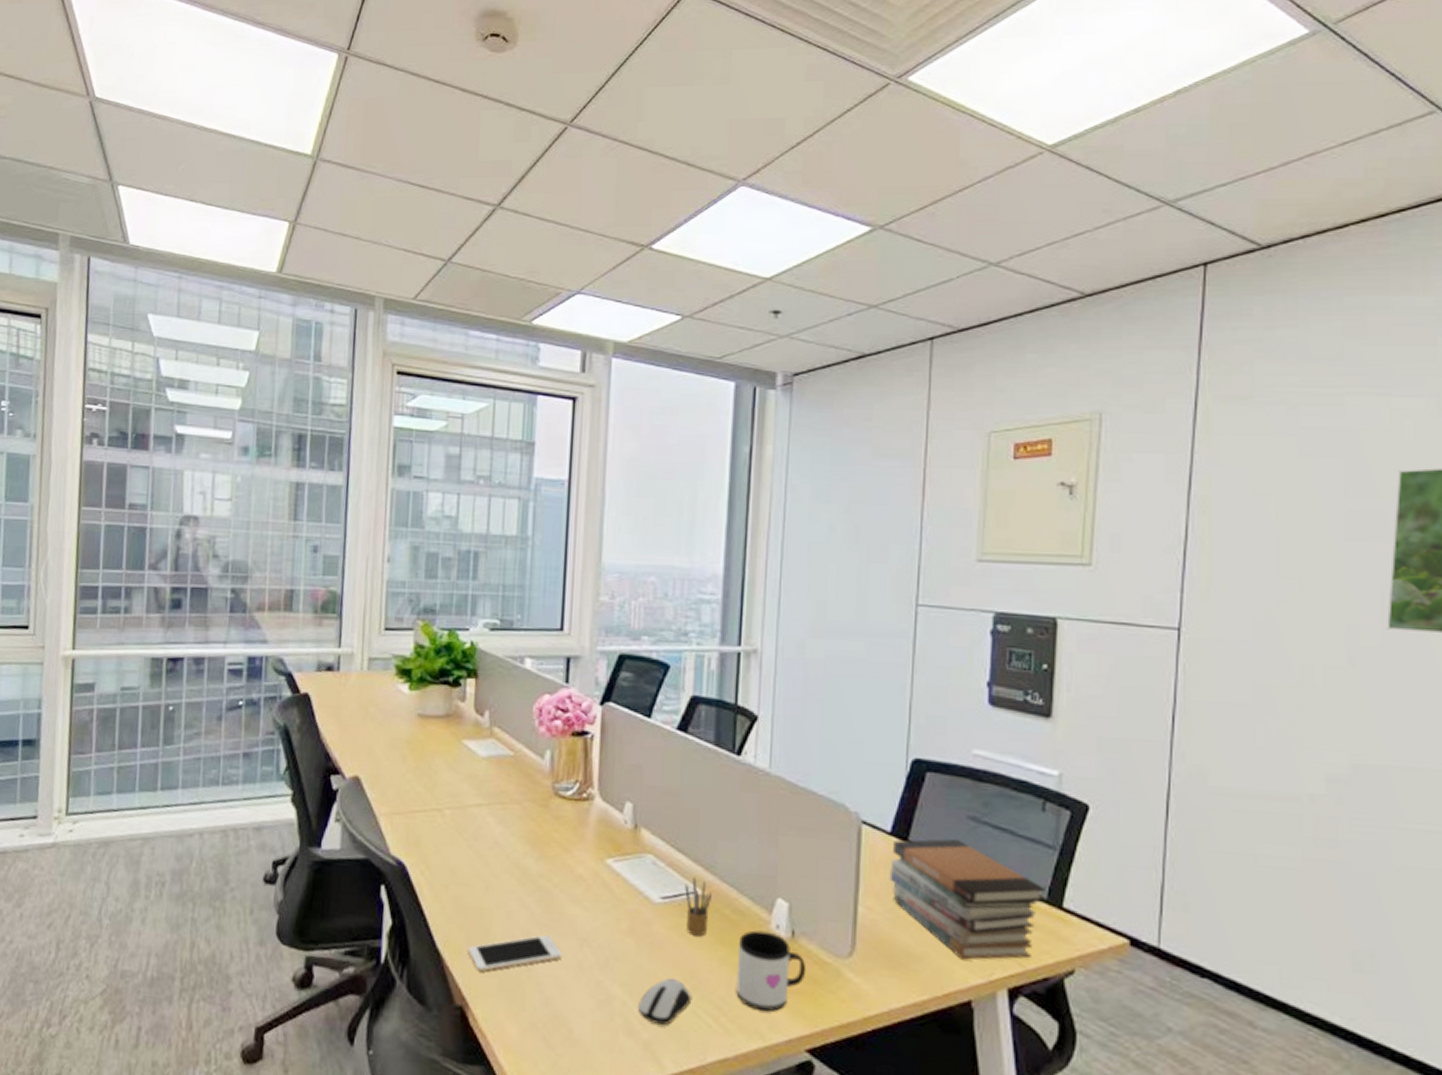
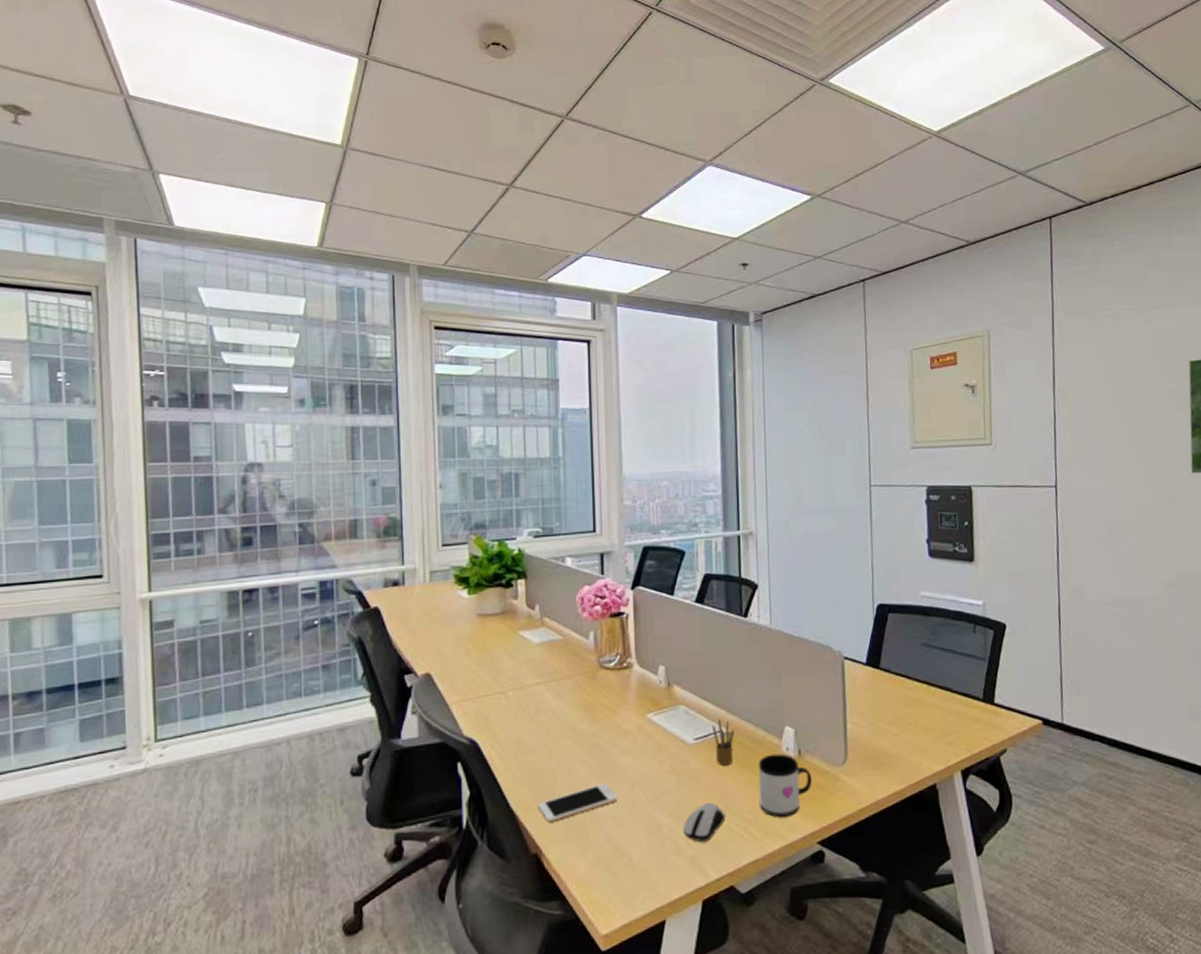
book stack: present [889,838,1047,960] -> none [868,661,982,753]

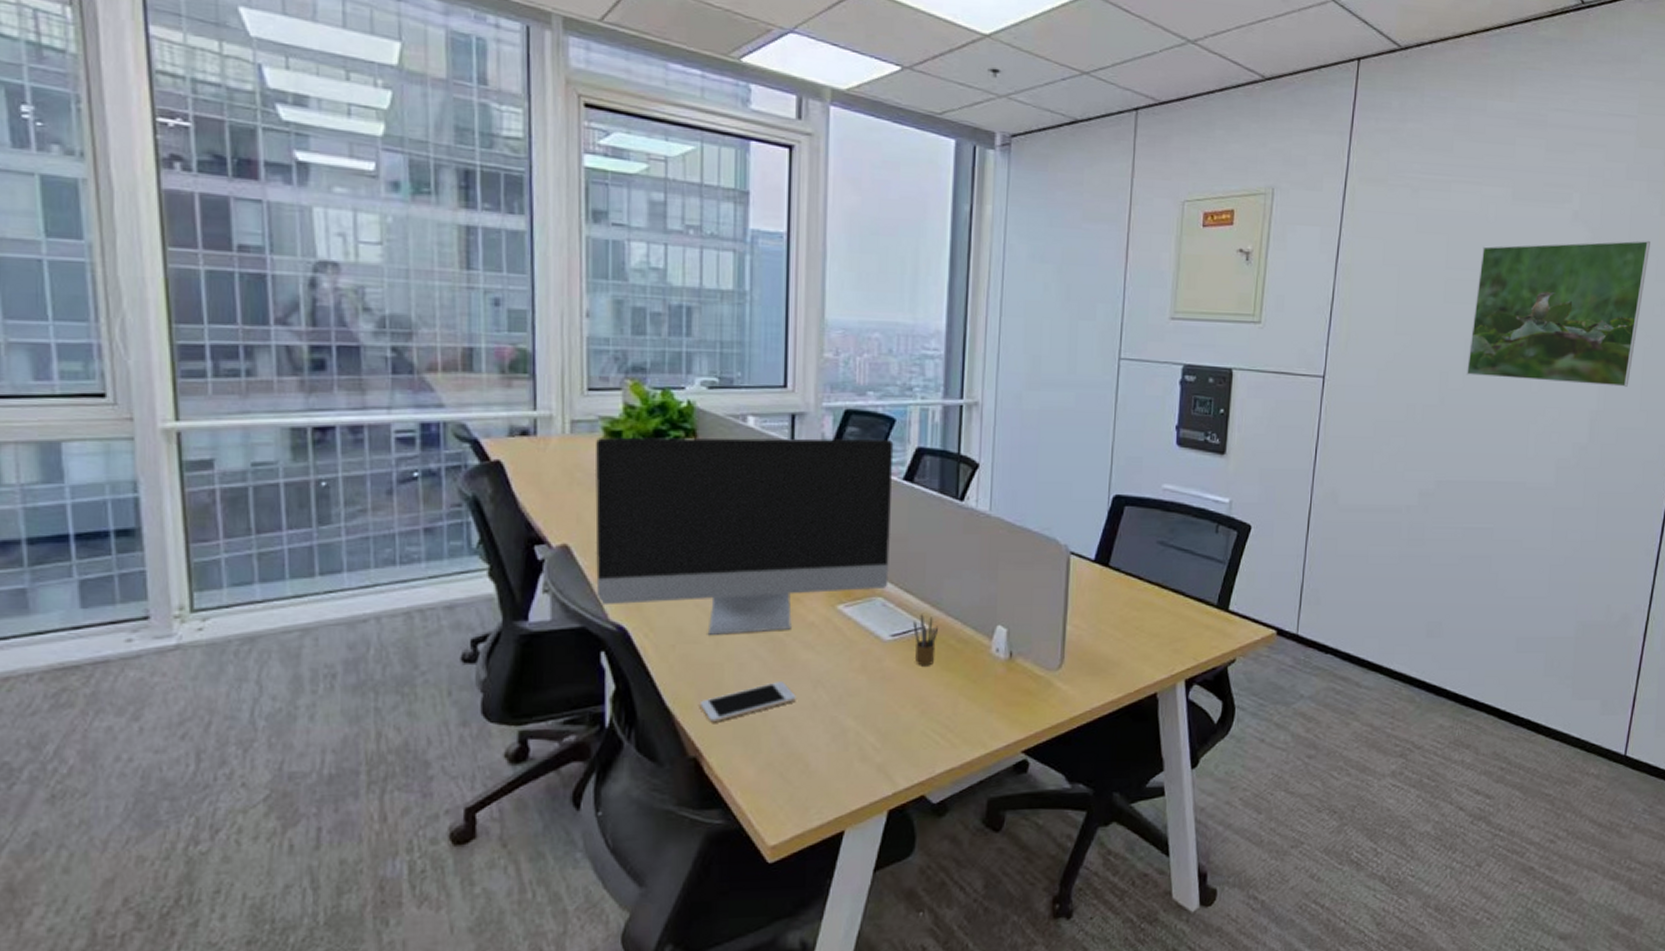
computer monitor: none [450,569,689,745] -> present [595,437,894,635]
computer mouse: present [683,802,726,841] -> none [872,705,921,748]
mug: present [758,754,812,817] -> none [961,655,1023,723]

